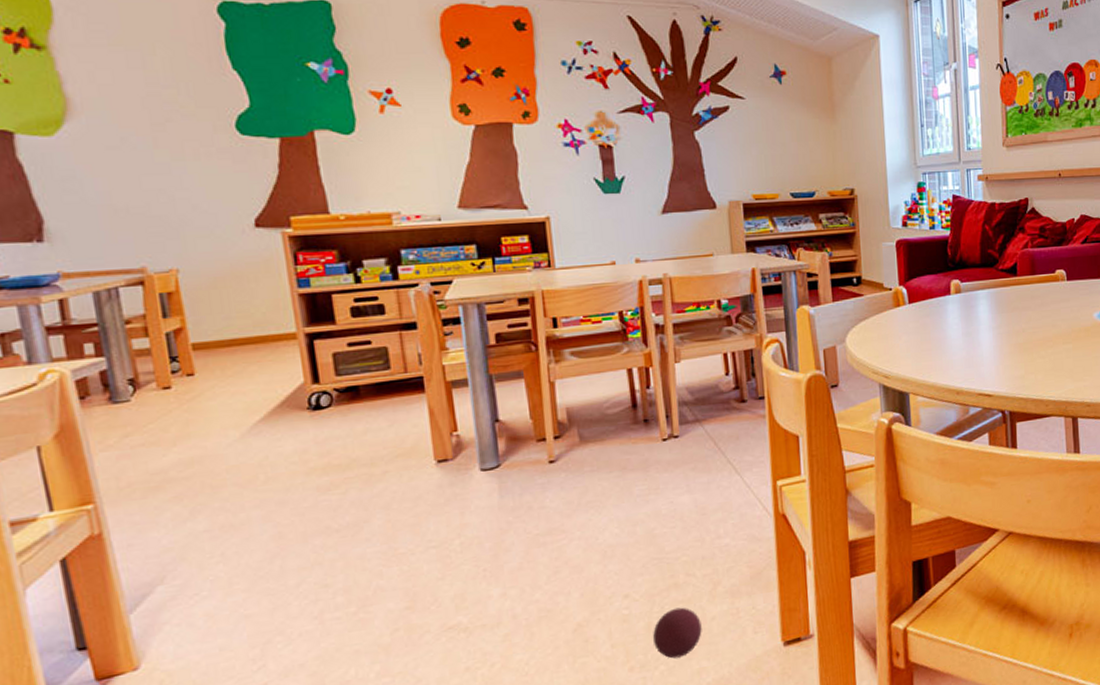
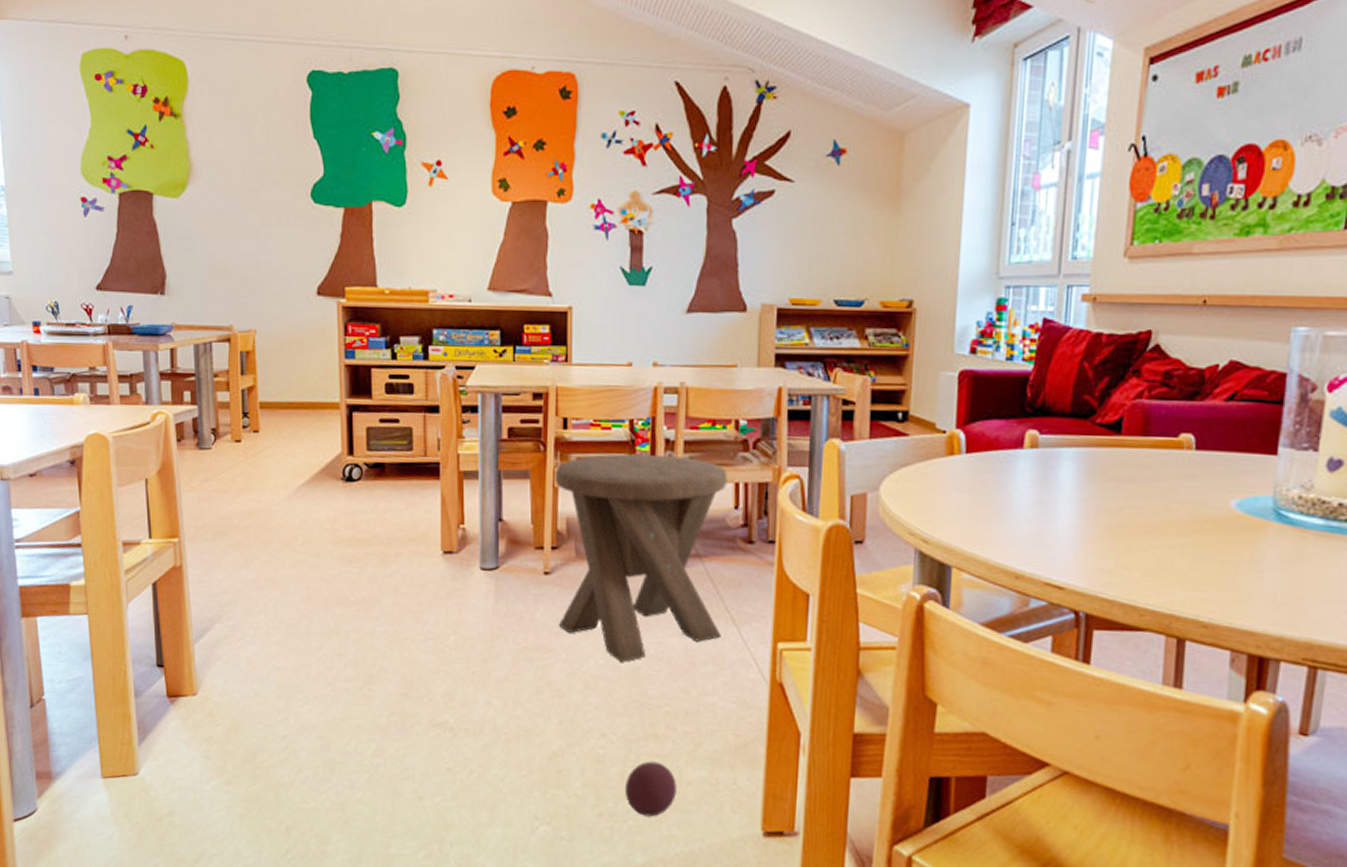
music stool: none [549,337,727,527] -> present [554,454,727,662]

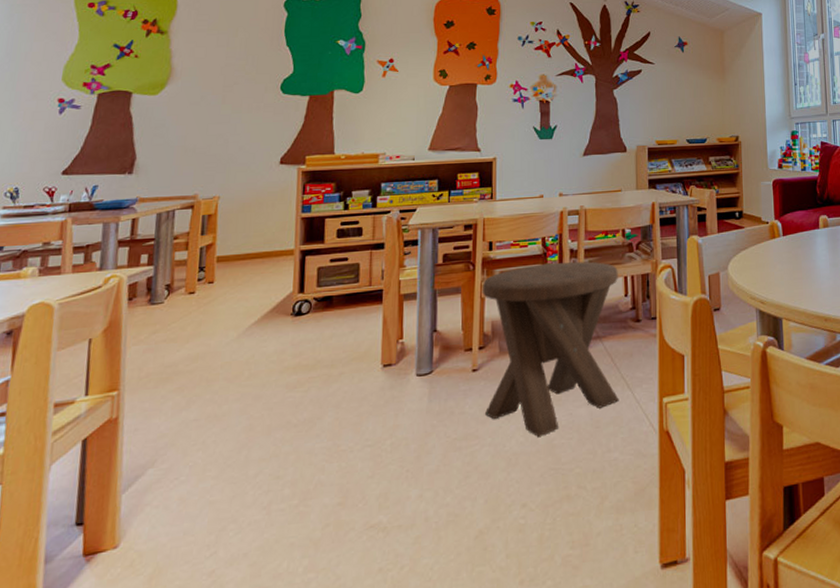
ball: present [625,761,677,817] -> none [544,520,588,574]

